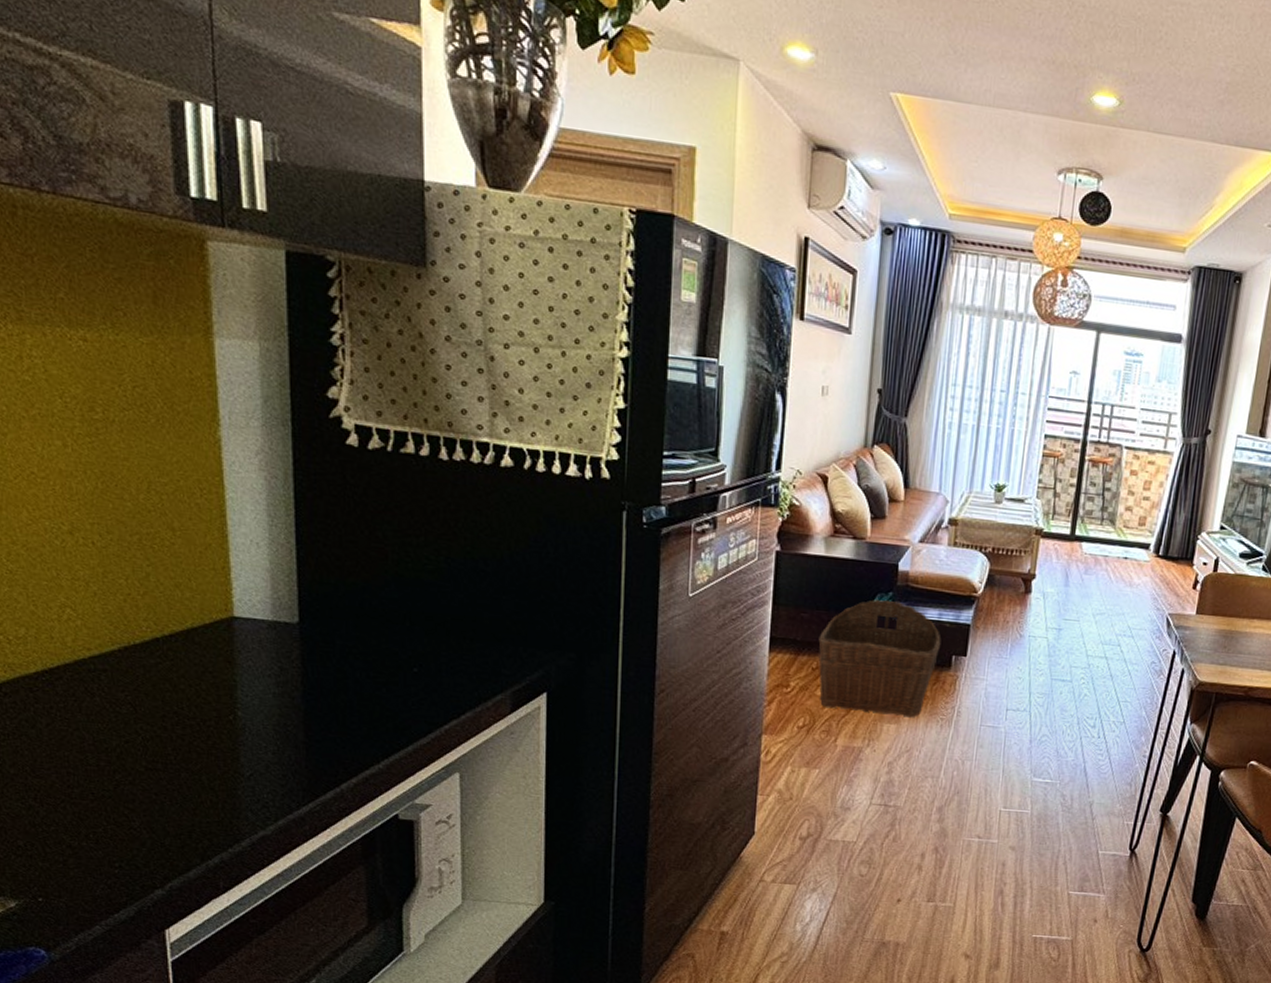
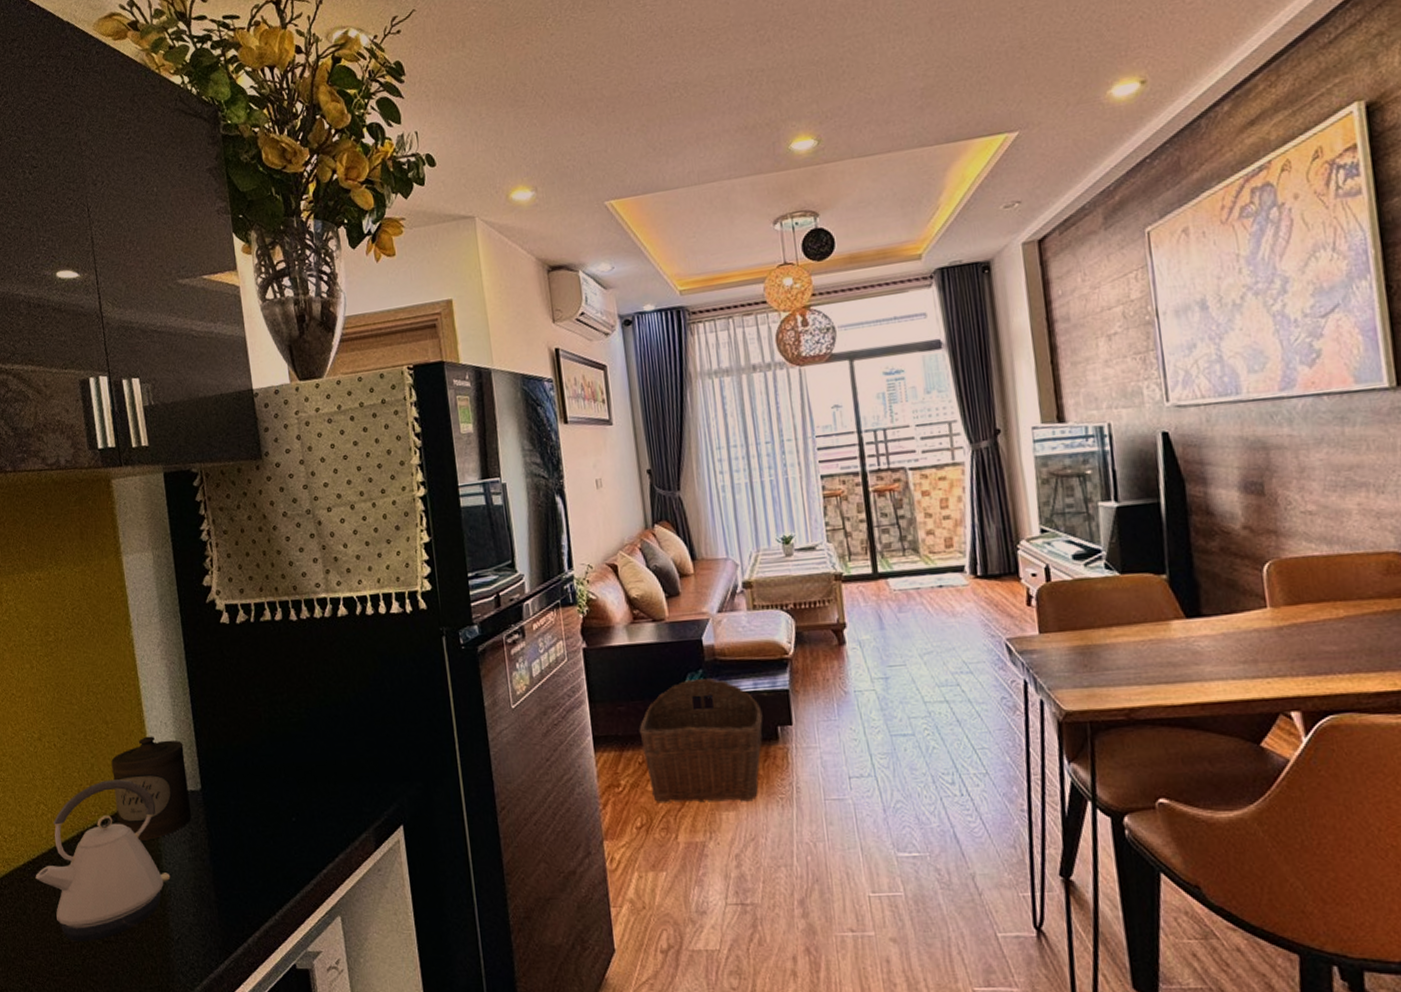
kettle: none [52,594,247,767] -> present [35,779,171,942]
canister: none [176,553,282,668] -> present [111,736,191,841]

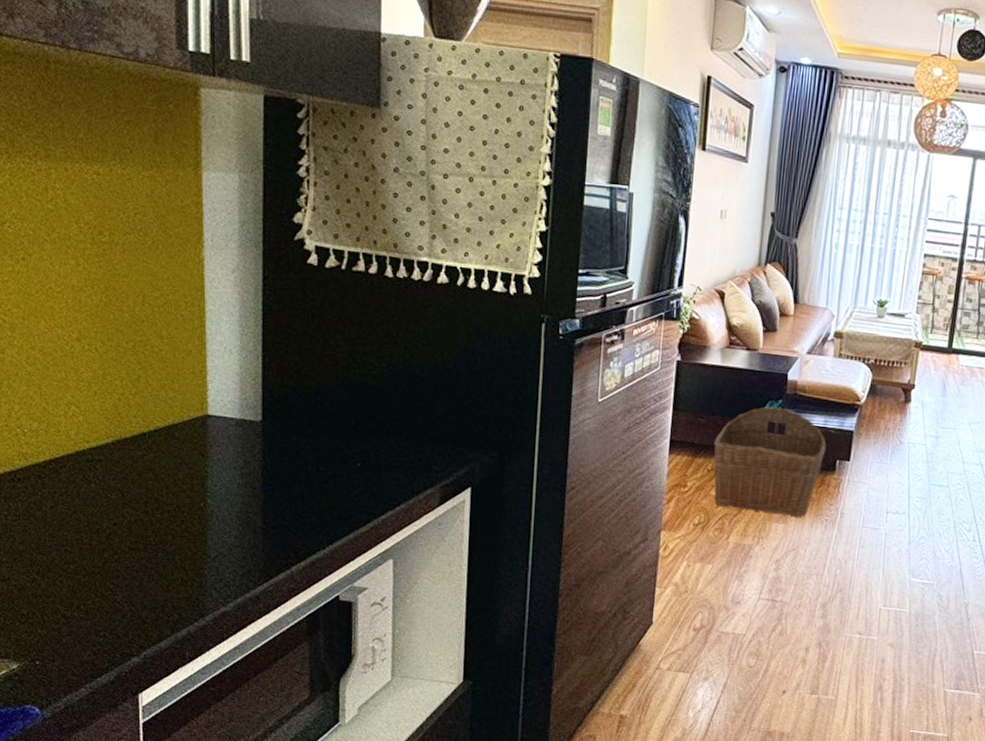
kettle: present [35,779,171,942] -> none [57,394,215,547]
canister: present [111,736,191,841] -> none [162,359,247,460]

